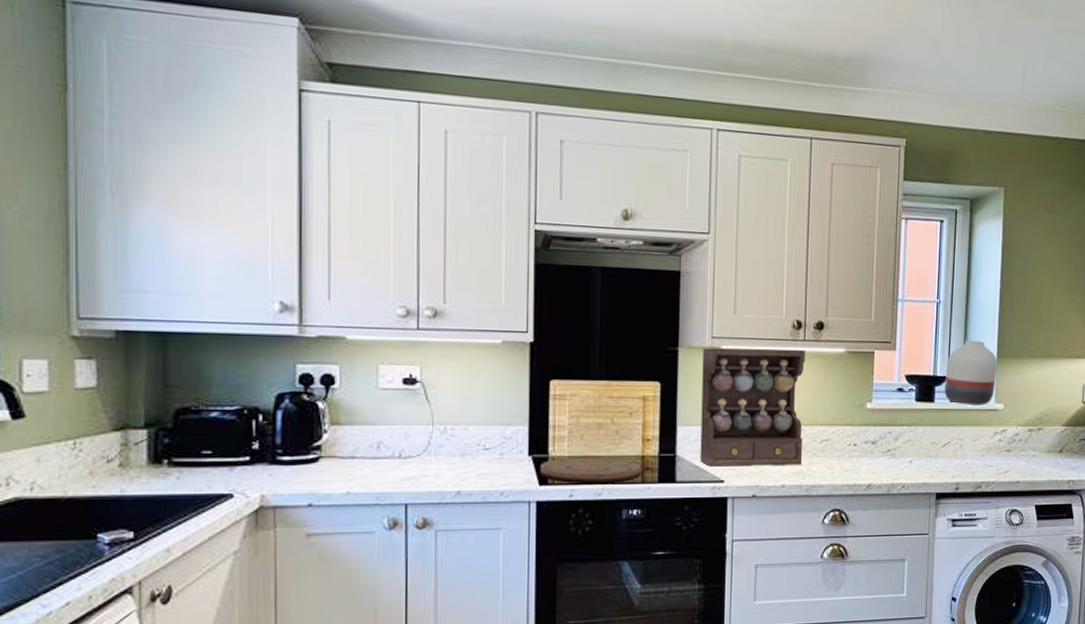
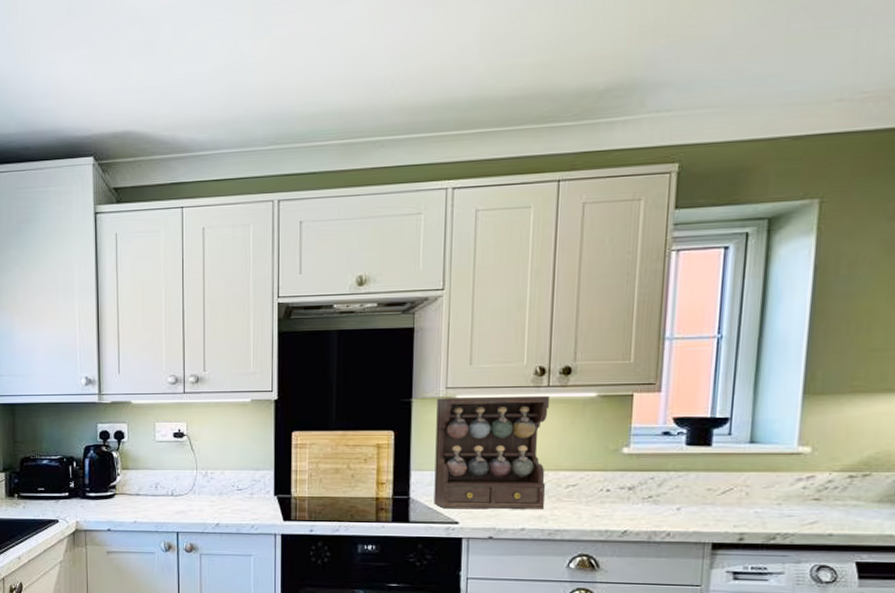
cutting board: present [540,457,641,483] -> none [284,498,375,521]
vase: present [945,341,998,405] -> none [726,377,804,449]

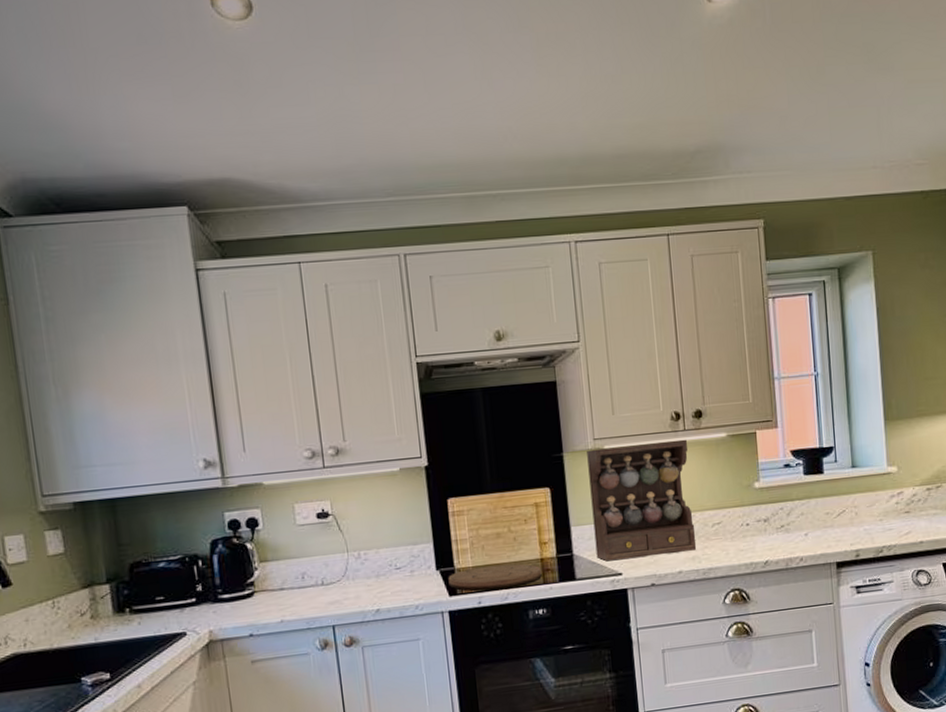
cutting board: none [284,498,375,521] -> present [448,563,542,591]

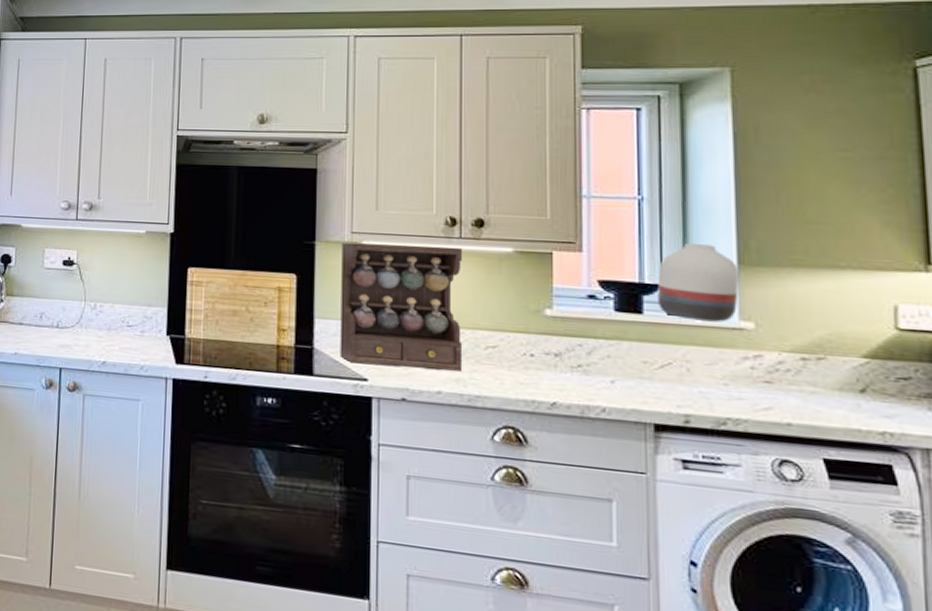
cutting board: present [448,563,542,591] -> none [177,340,276,369]
vase: none [832,407,886,473] -> present [657,243,740,323]

